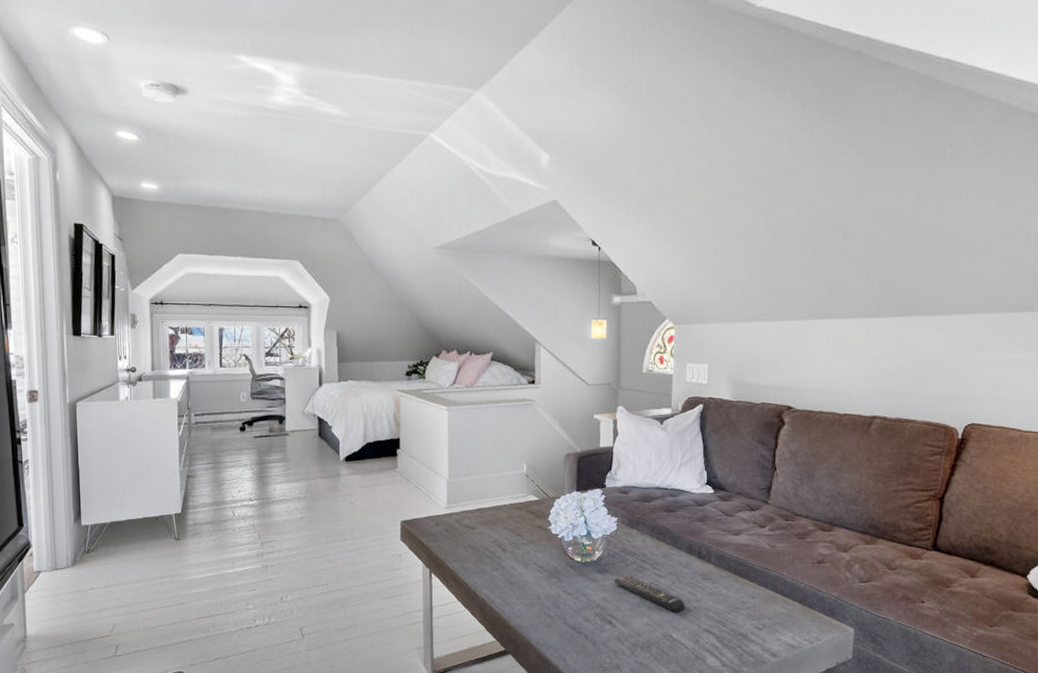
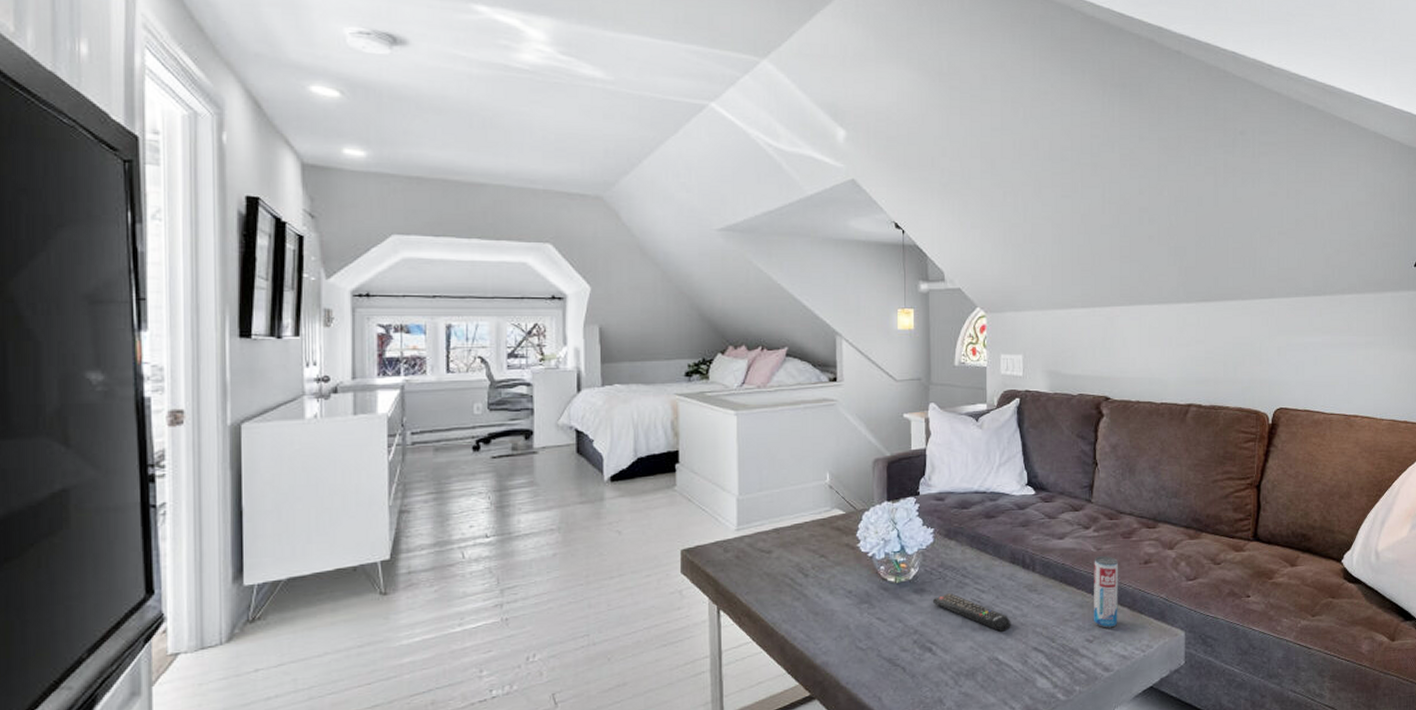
beverage can: none [764,553,791,619] -> present [1094,556,1118,628]

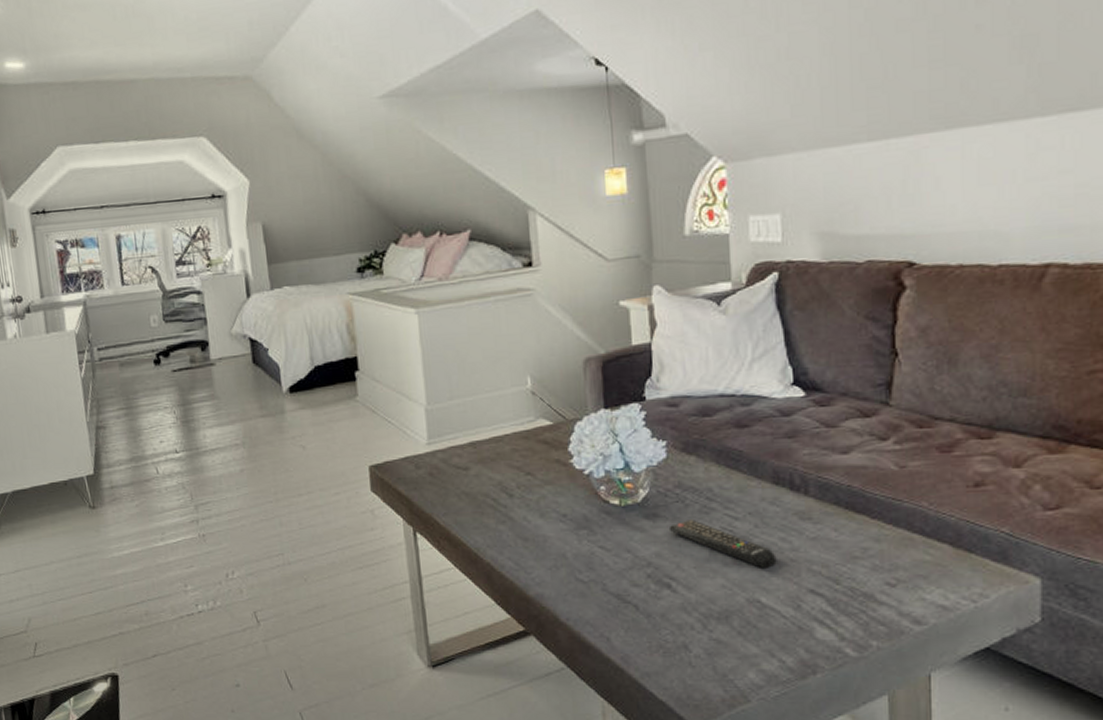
beverage can: present [1094,556,1118,628] -> none [895,476,934,570]

